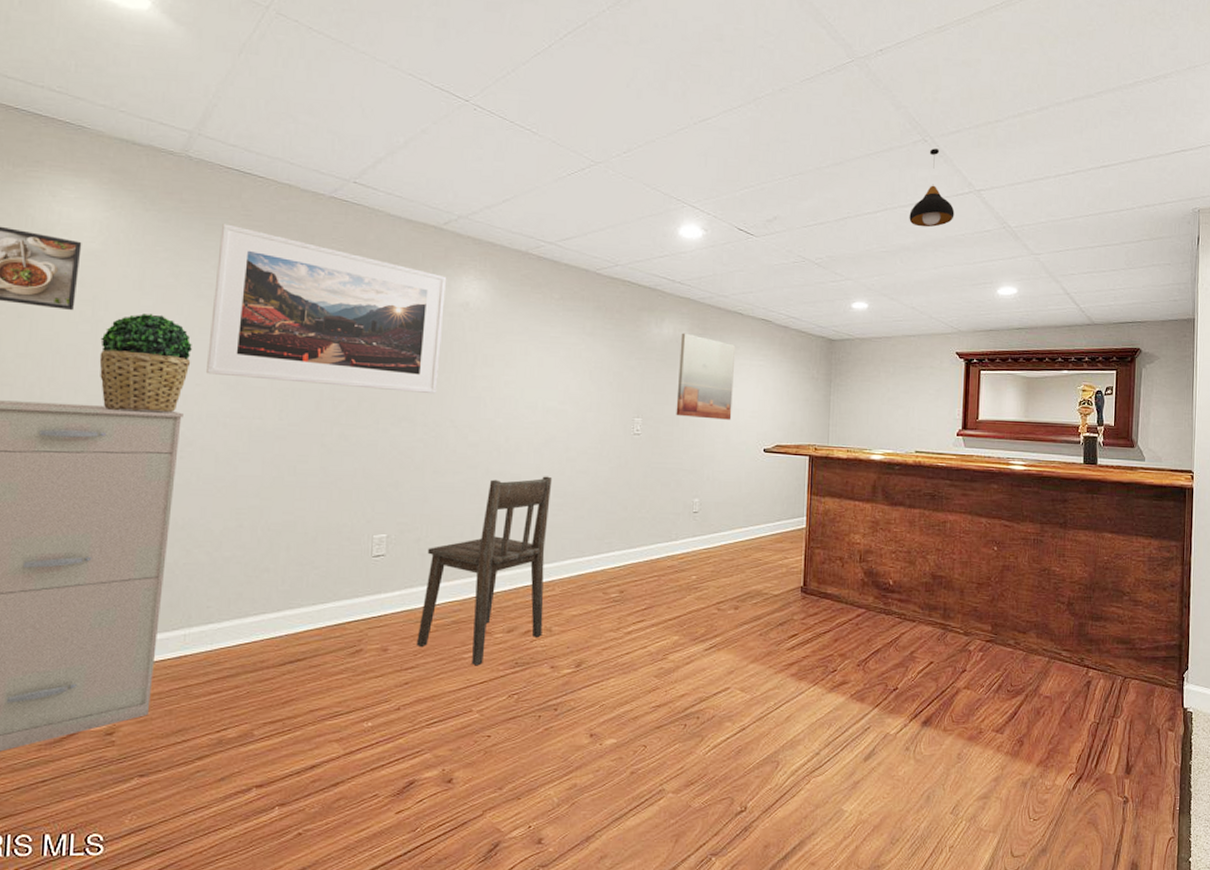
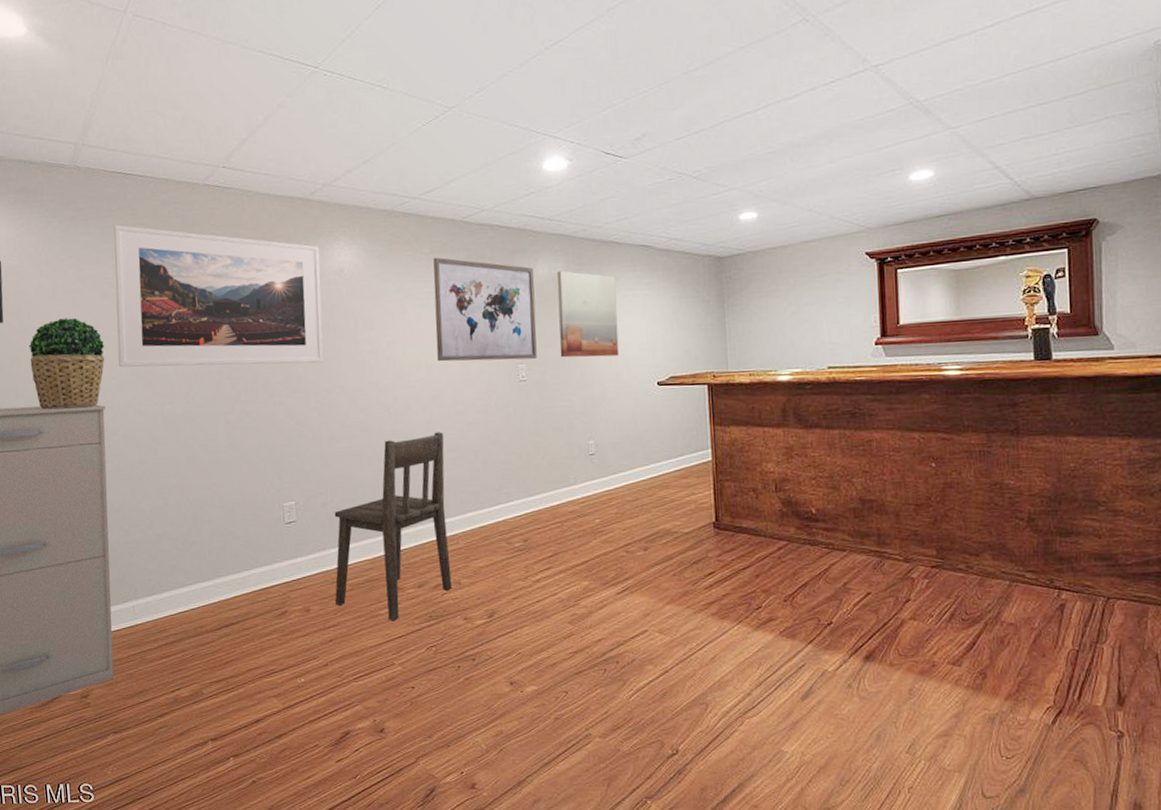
wall art: none [555,303,660,414] -> present [433,257,537,362]
pendant light: present [909,148,955,228] -> none [795,27,849,119]

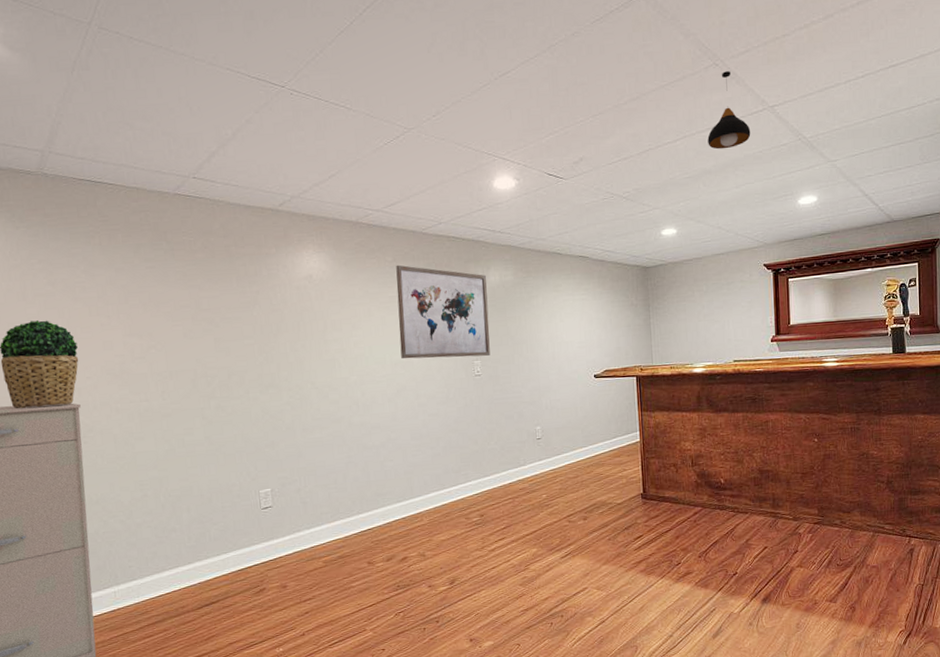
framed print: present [113,225,324,368] -> none [84,231,295,368]
chair: present [334,432,452,621] -> none [308,422,417,592]
wall art: present [556,270,619,358] -> none [506,278,562,355]
pendant light: none [795,27,849,119] -> present [707,71,751,150]

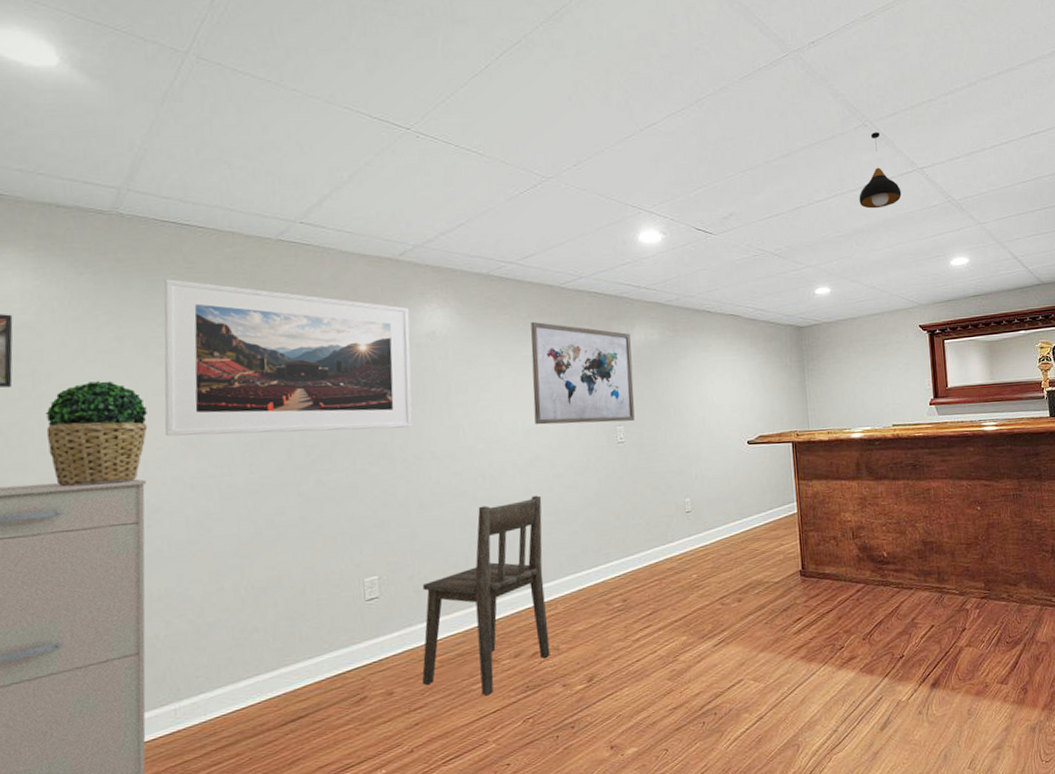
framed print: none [84,231,295,368] -> present [164,279,413,437]
chair: none [308,422,417,592] -> present [422,495,550,696]

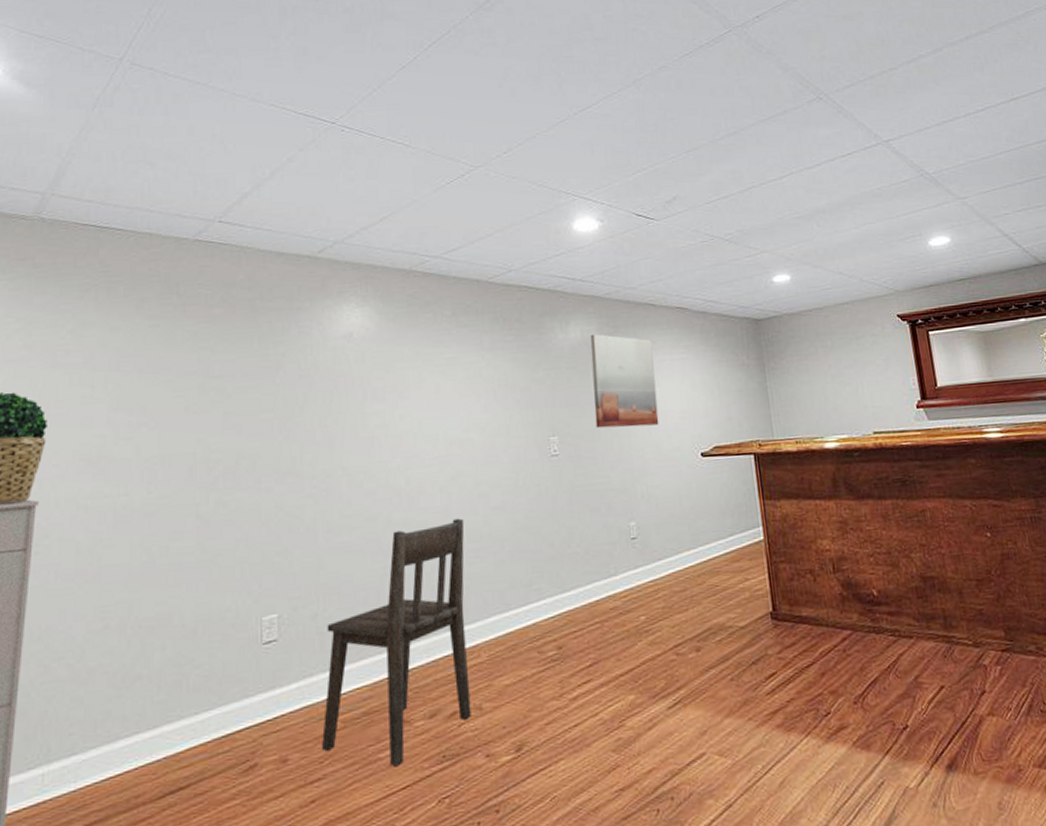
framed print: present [164,279,413,437] -> none [64,283,326,452]
wall art: present [531,321,635,425] -> none [455,319,570,436]
wall art: none [652,336,712,420] -> present [589,334,659,429]
pendant light: present [859,132,902,209] -> none [817,105,866,187]

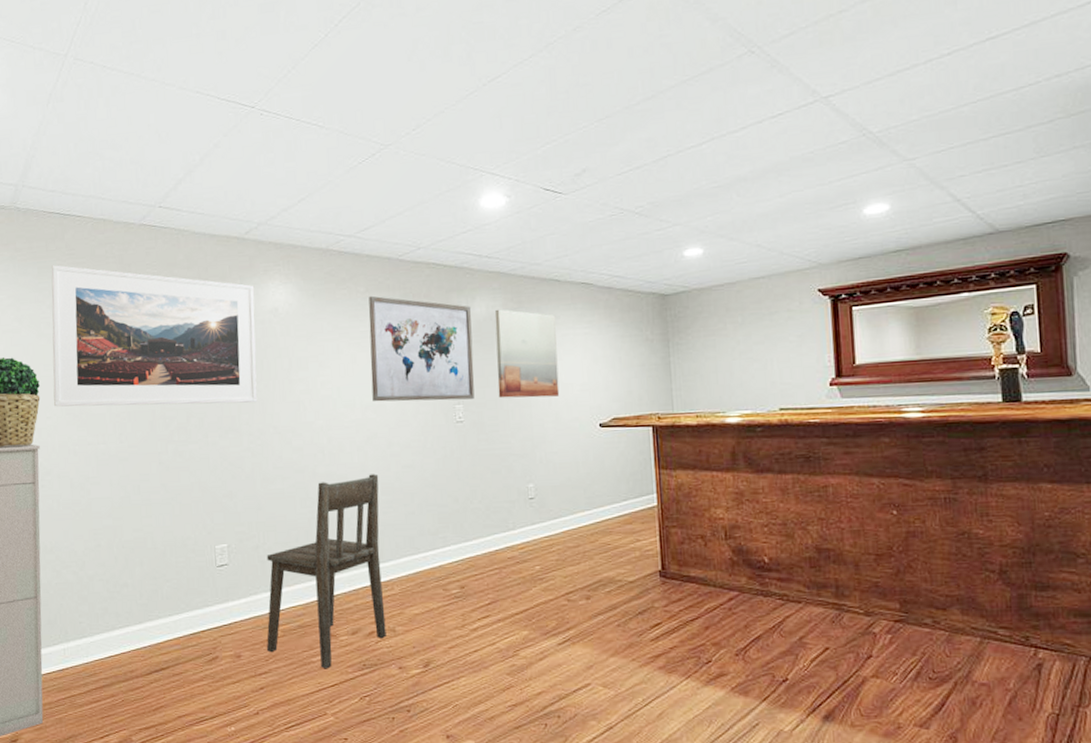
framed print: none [64,283,326,452] -> present [51,265,258,407]
wall art: none [455,319,570,436] -> present [369,295,475,402]

